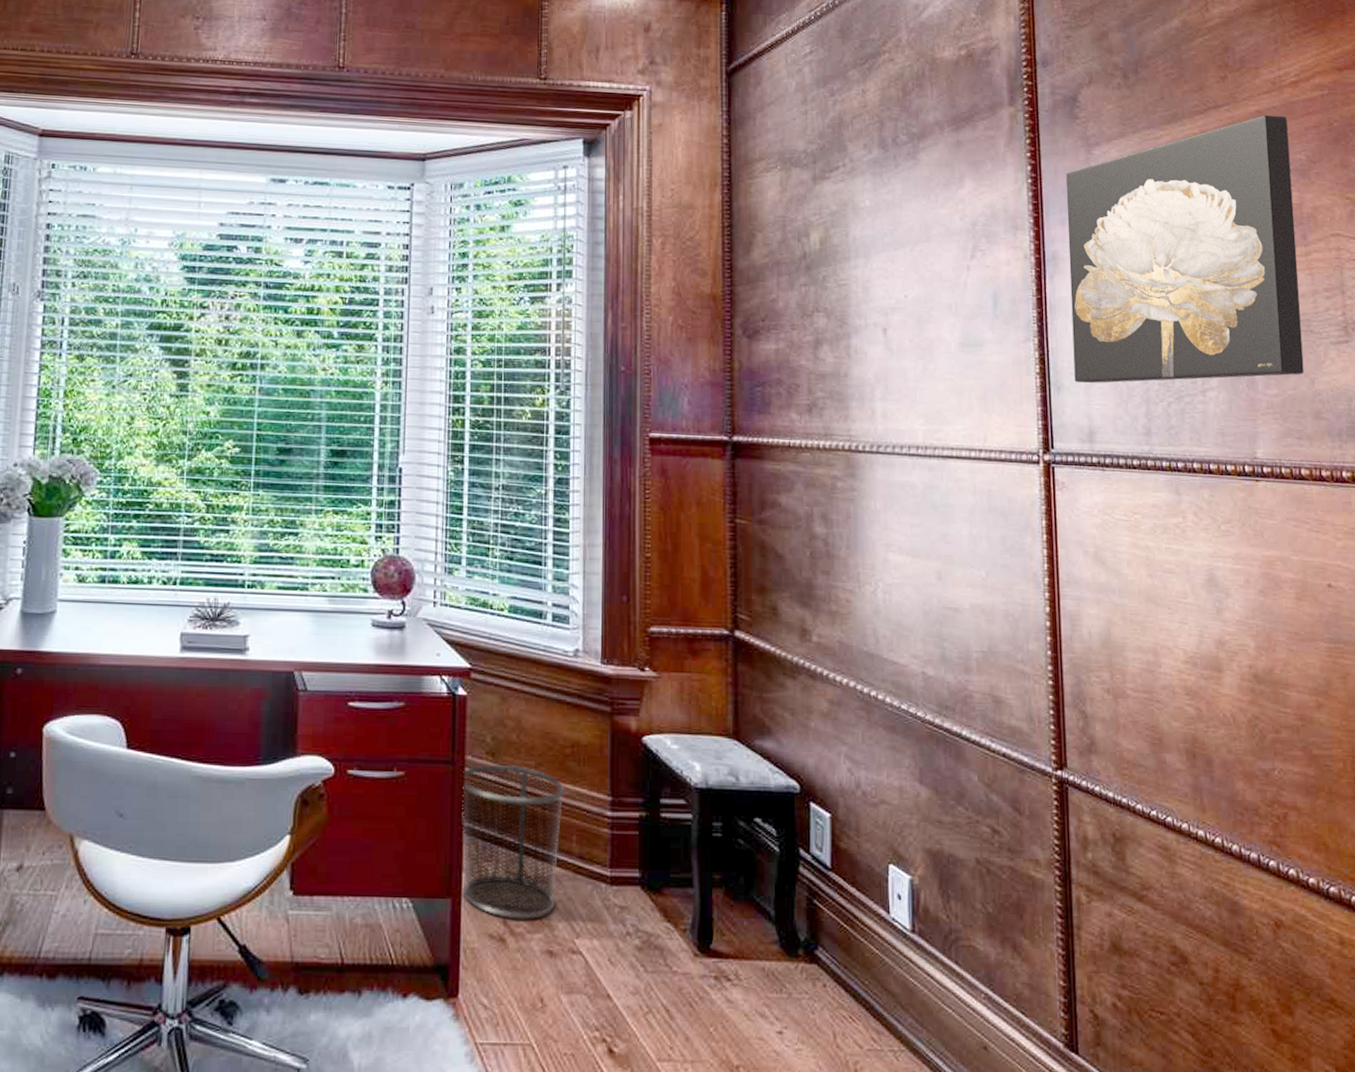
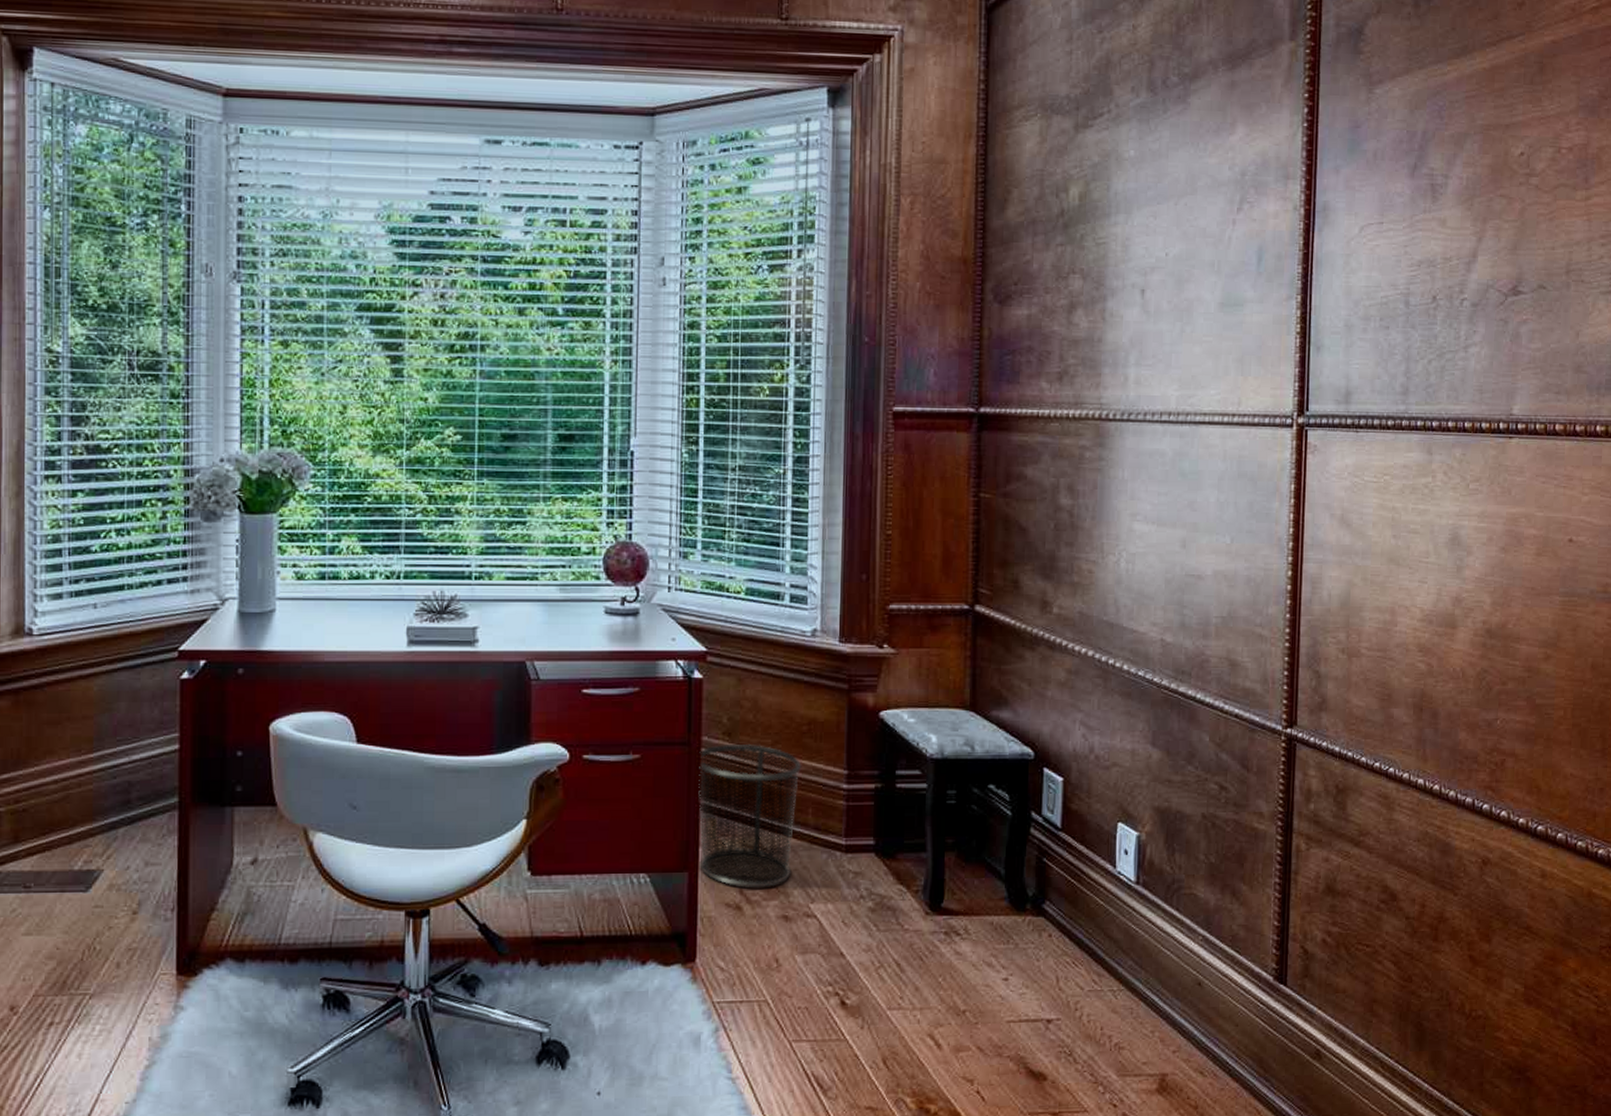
wall art: present [1066,114,1304,383] -> none [1335,45,1583,342]

